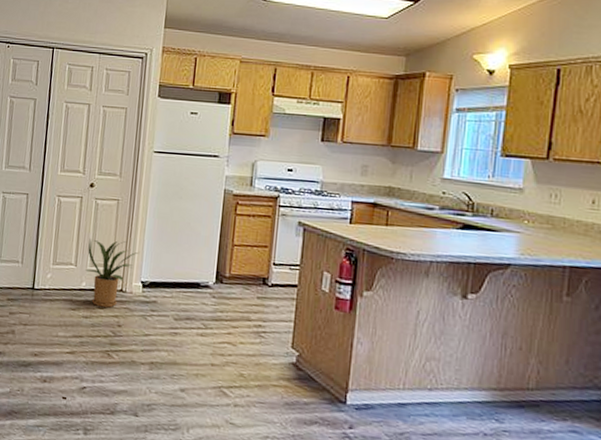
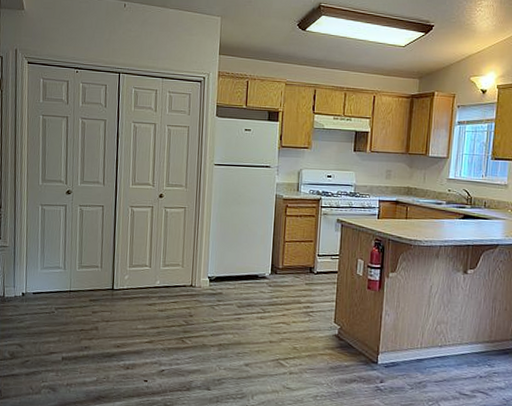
house plant: present [85,238,139,308] -> none [159,242,205,301]

